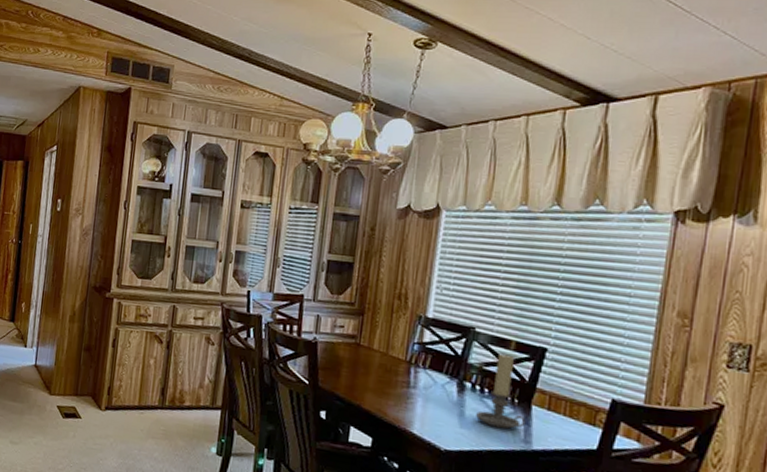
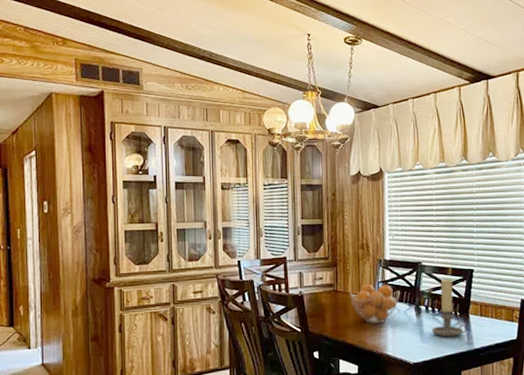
fruit basket: none [375,342,440,393] -> present [350,283,400,323]

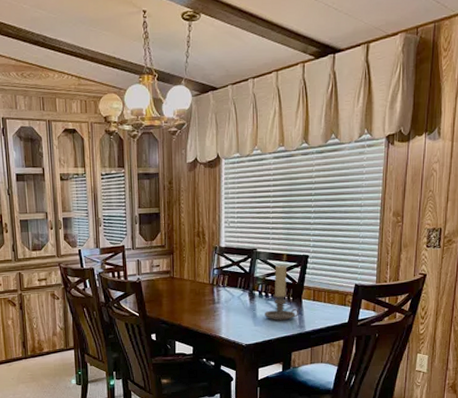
fruit basket: present [350,283,400,323] -> none [186,270,234,308]

